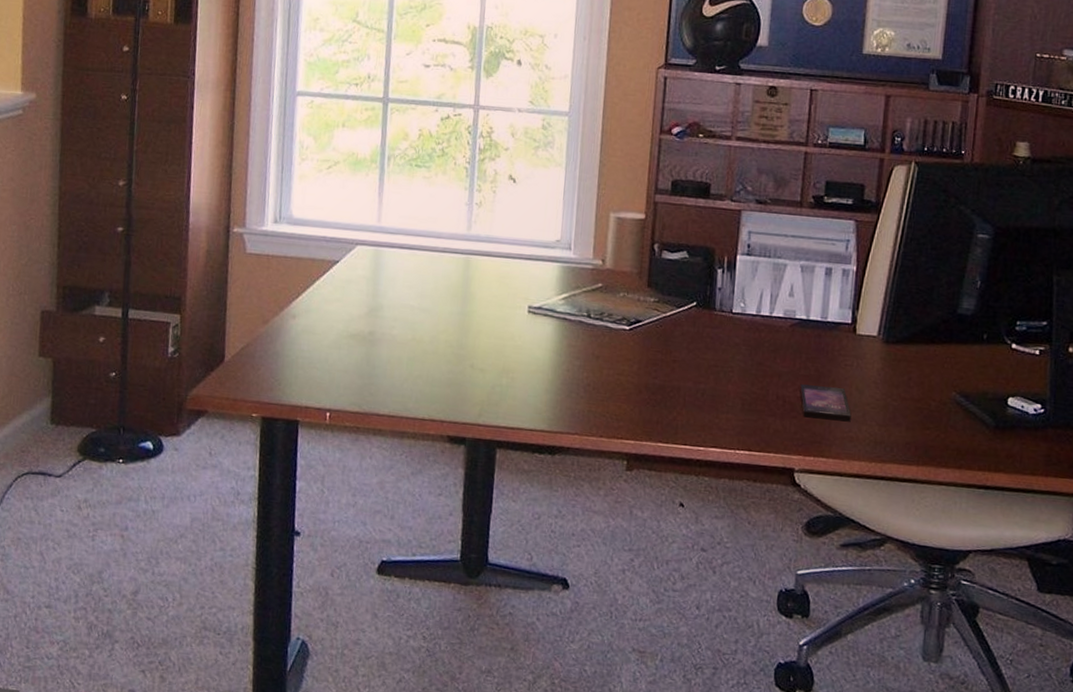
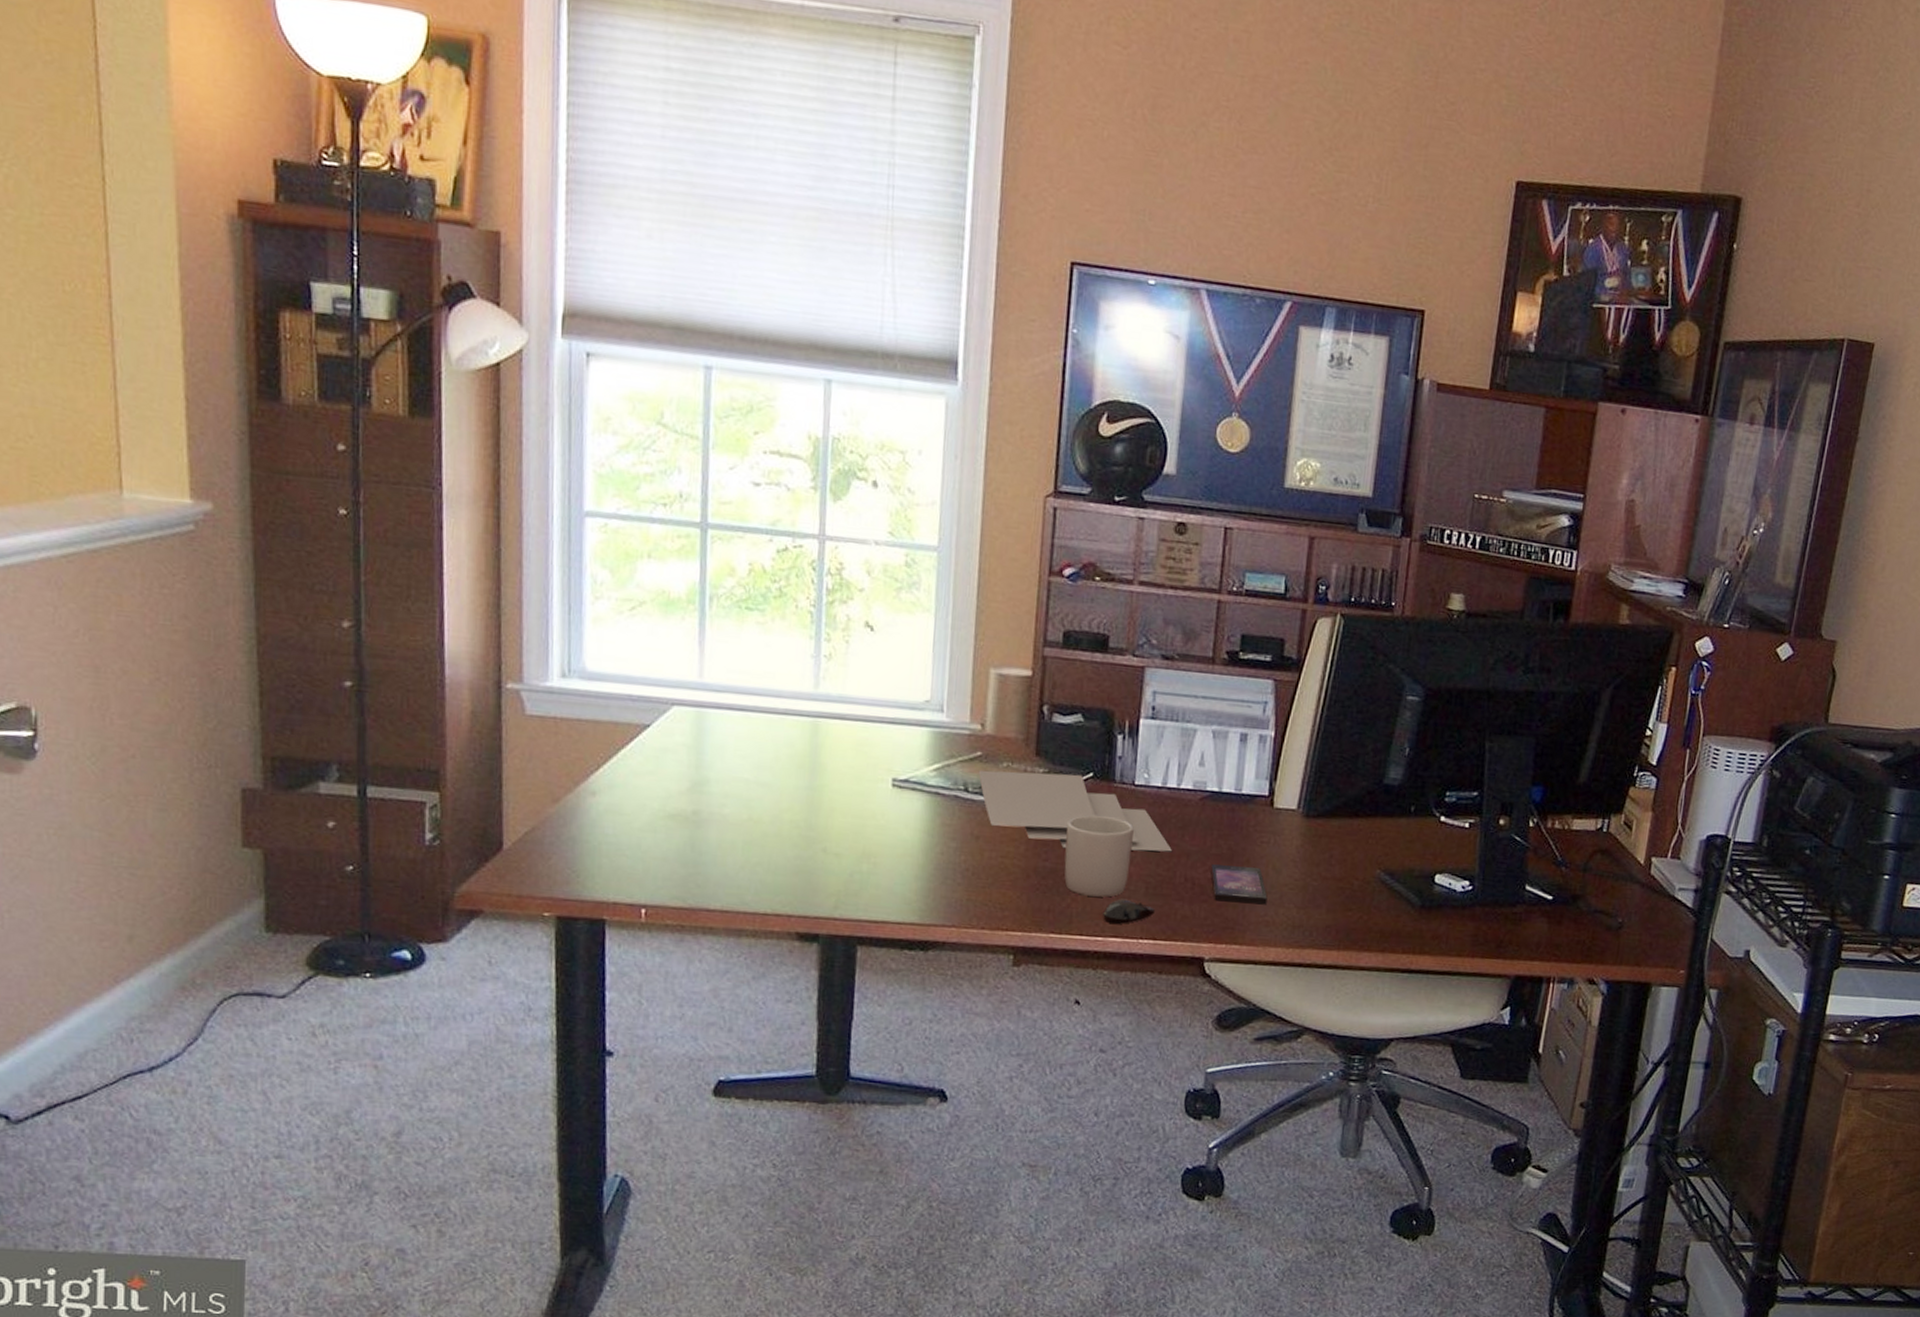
papers: none [599,299,765,373] -> present [978,770,1172,852]
mug: none [671,338,732,412] -> present [1064,814,1134,898]
computer mouse: none [704,413,750,436] -> present [1103,898,1155,924]

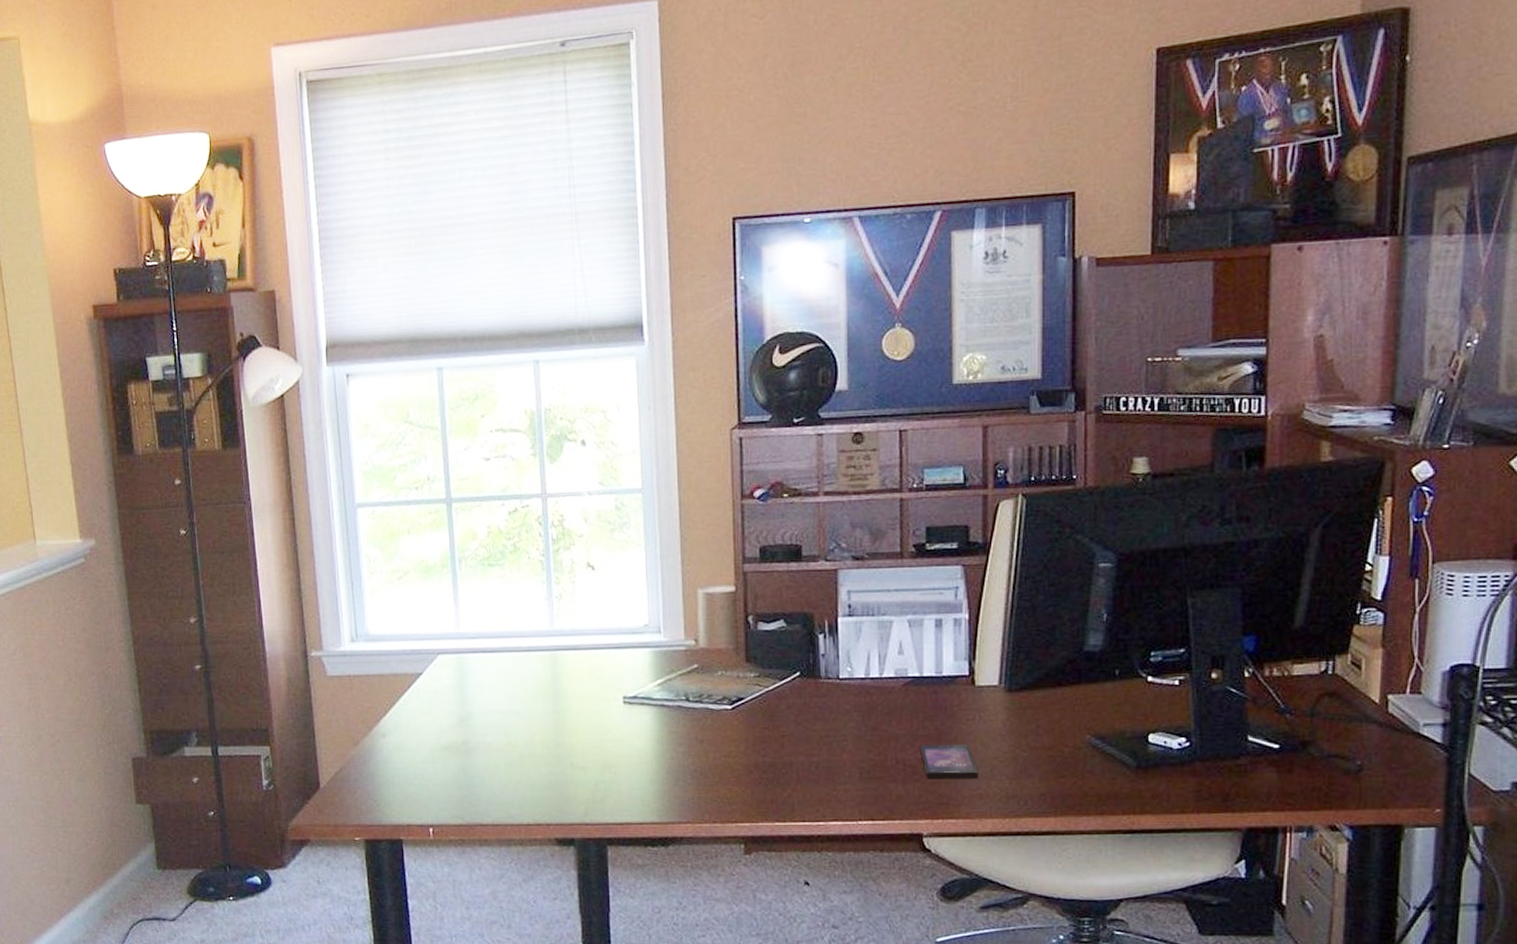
papers: present [978,770,1172,852] -> none [696,675,881,744]
mug: present [1064,814,1134,898] -> none [780,710,843,785]
computer mouse: present [1103,898,1155,924] -> none [822,785,870,808]

